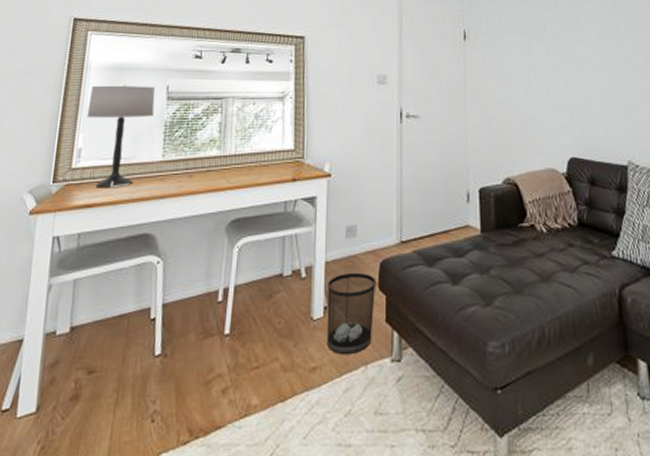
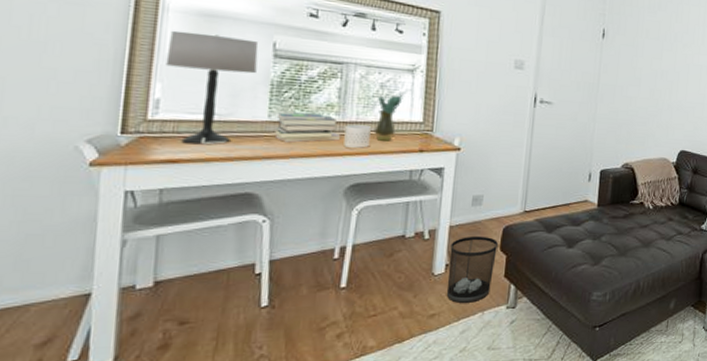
books: none [167,150,222,180] -> present [274,113,341,143]
mug: none [225,157,248,183] -> present [343,124,371,149]
vase: none [250,122,276,172] -> present [374,93,404,141]

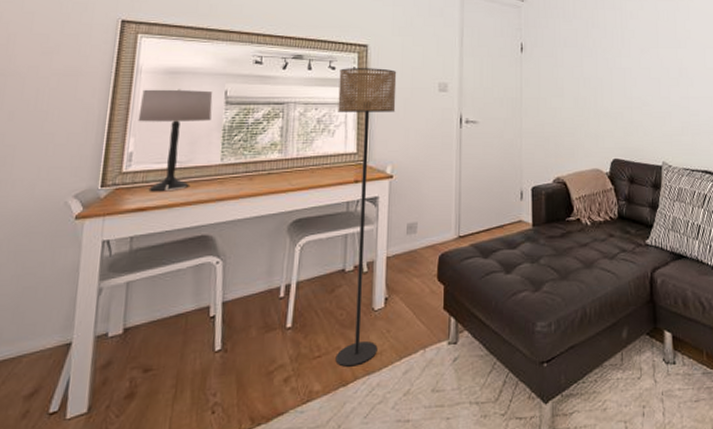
books: present [274,113,341,143] -> none [226,154,284,183]
mug: present [343,124,371,149] -> none [286,160,310,185]
vase: present [374,93,404,141] -> none [312,127,338,175]
floor lamp: none [391,33,471,326] -> present [335,68,397,367]
waste bin: present [446,235,498,303] -> none [387,265,434,340]

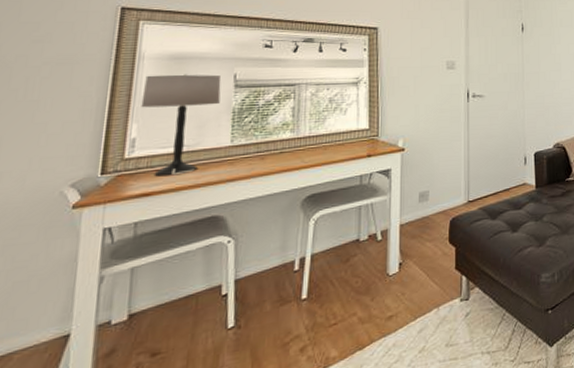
floor lamp: present [335,68,397,367] -> none [349,49,407,332]

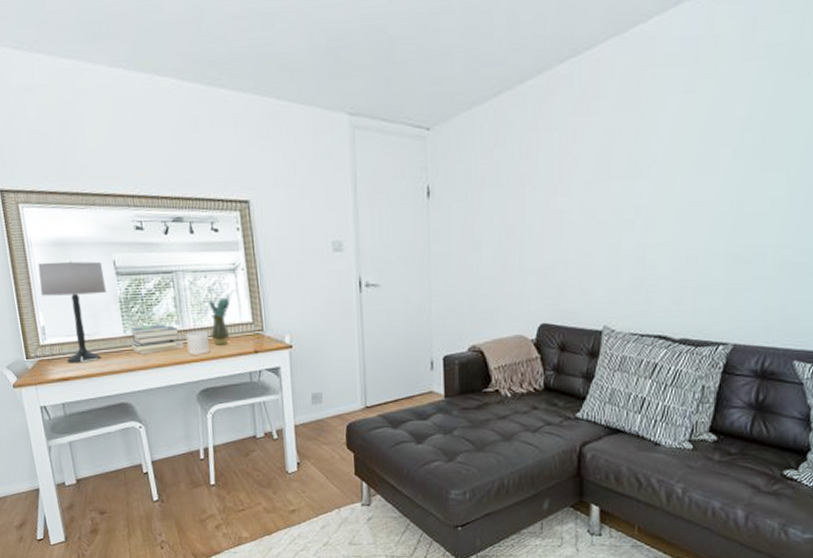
books: none [237,133,297,164] -> present [131,325,185,355]
mug: none [299,138,323,162] -> present [186,330,210,356]
vase: none [325,105,350,151] -> present [208,296,231,345]

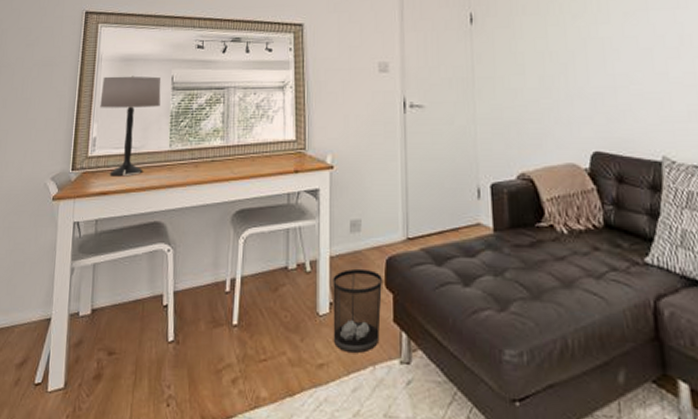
books: present [131,325,185,355] -> none [175,140,226,170]
mug: present [186,330,210,356] -> none [229,147,250,173]
vase: present [208,296,231,345] -> none [253,113,277,163]
waste bin: none [298,434,344,500] -> present [333,268,382,353]

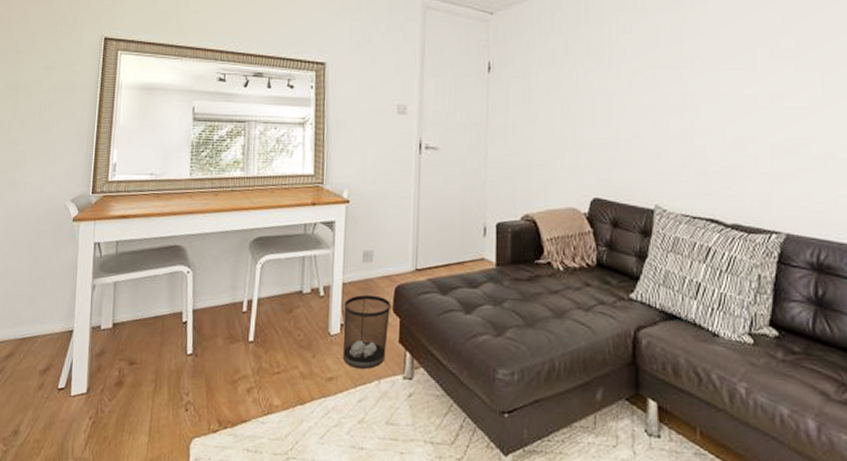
table lamp: present [100,76,161,177] -> none [120,104,182,202]

